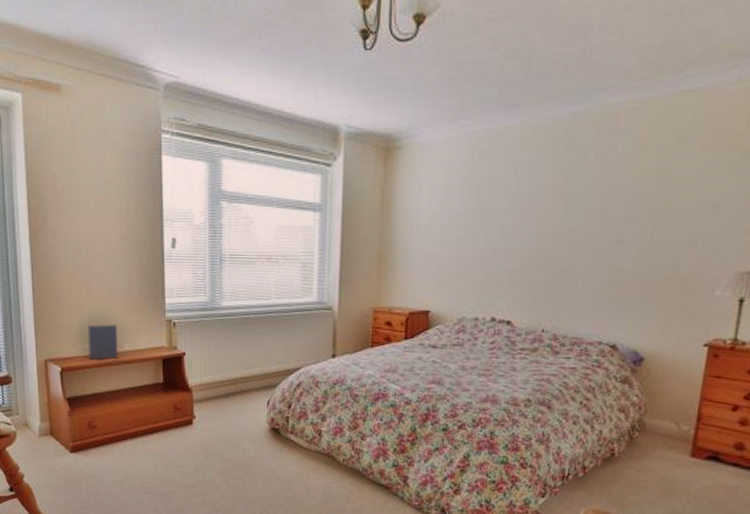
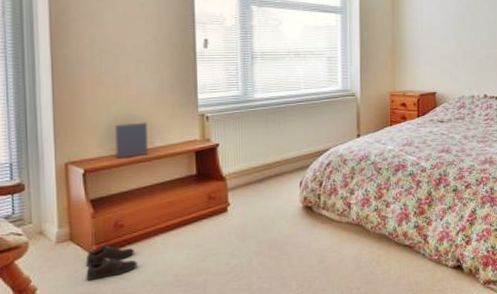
shoe: none [64,443,109,475] -> present [85,245,137,280]

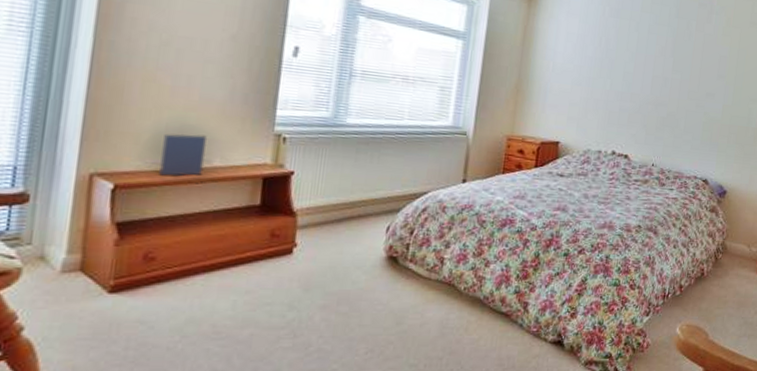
shoe: present [85,245,137,280] -> none [94,280,166,323]

